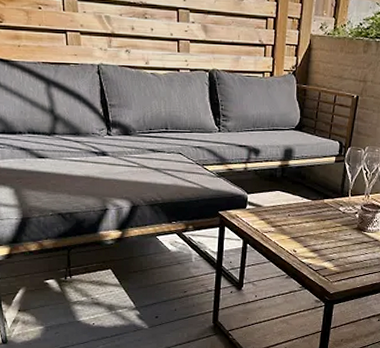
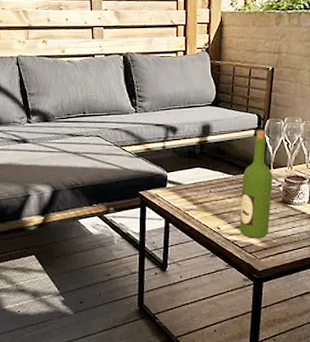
wine bottle: none [314,157,350,263] -> present [239,130,273,238]

